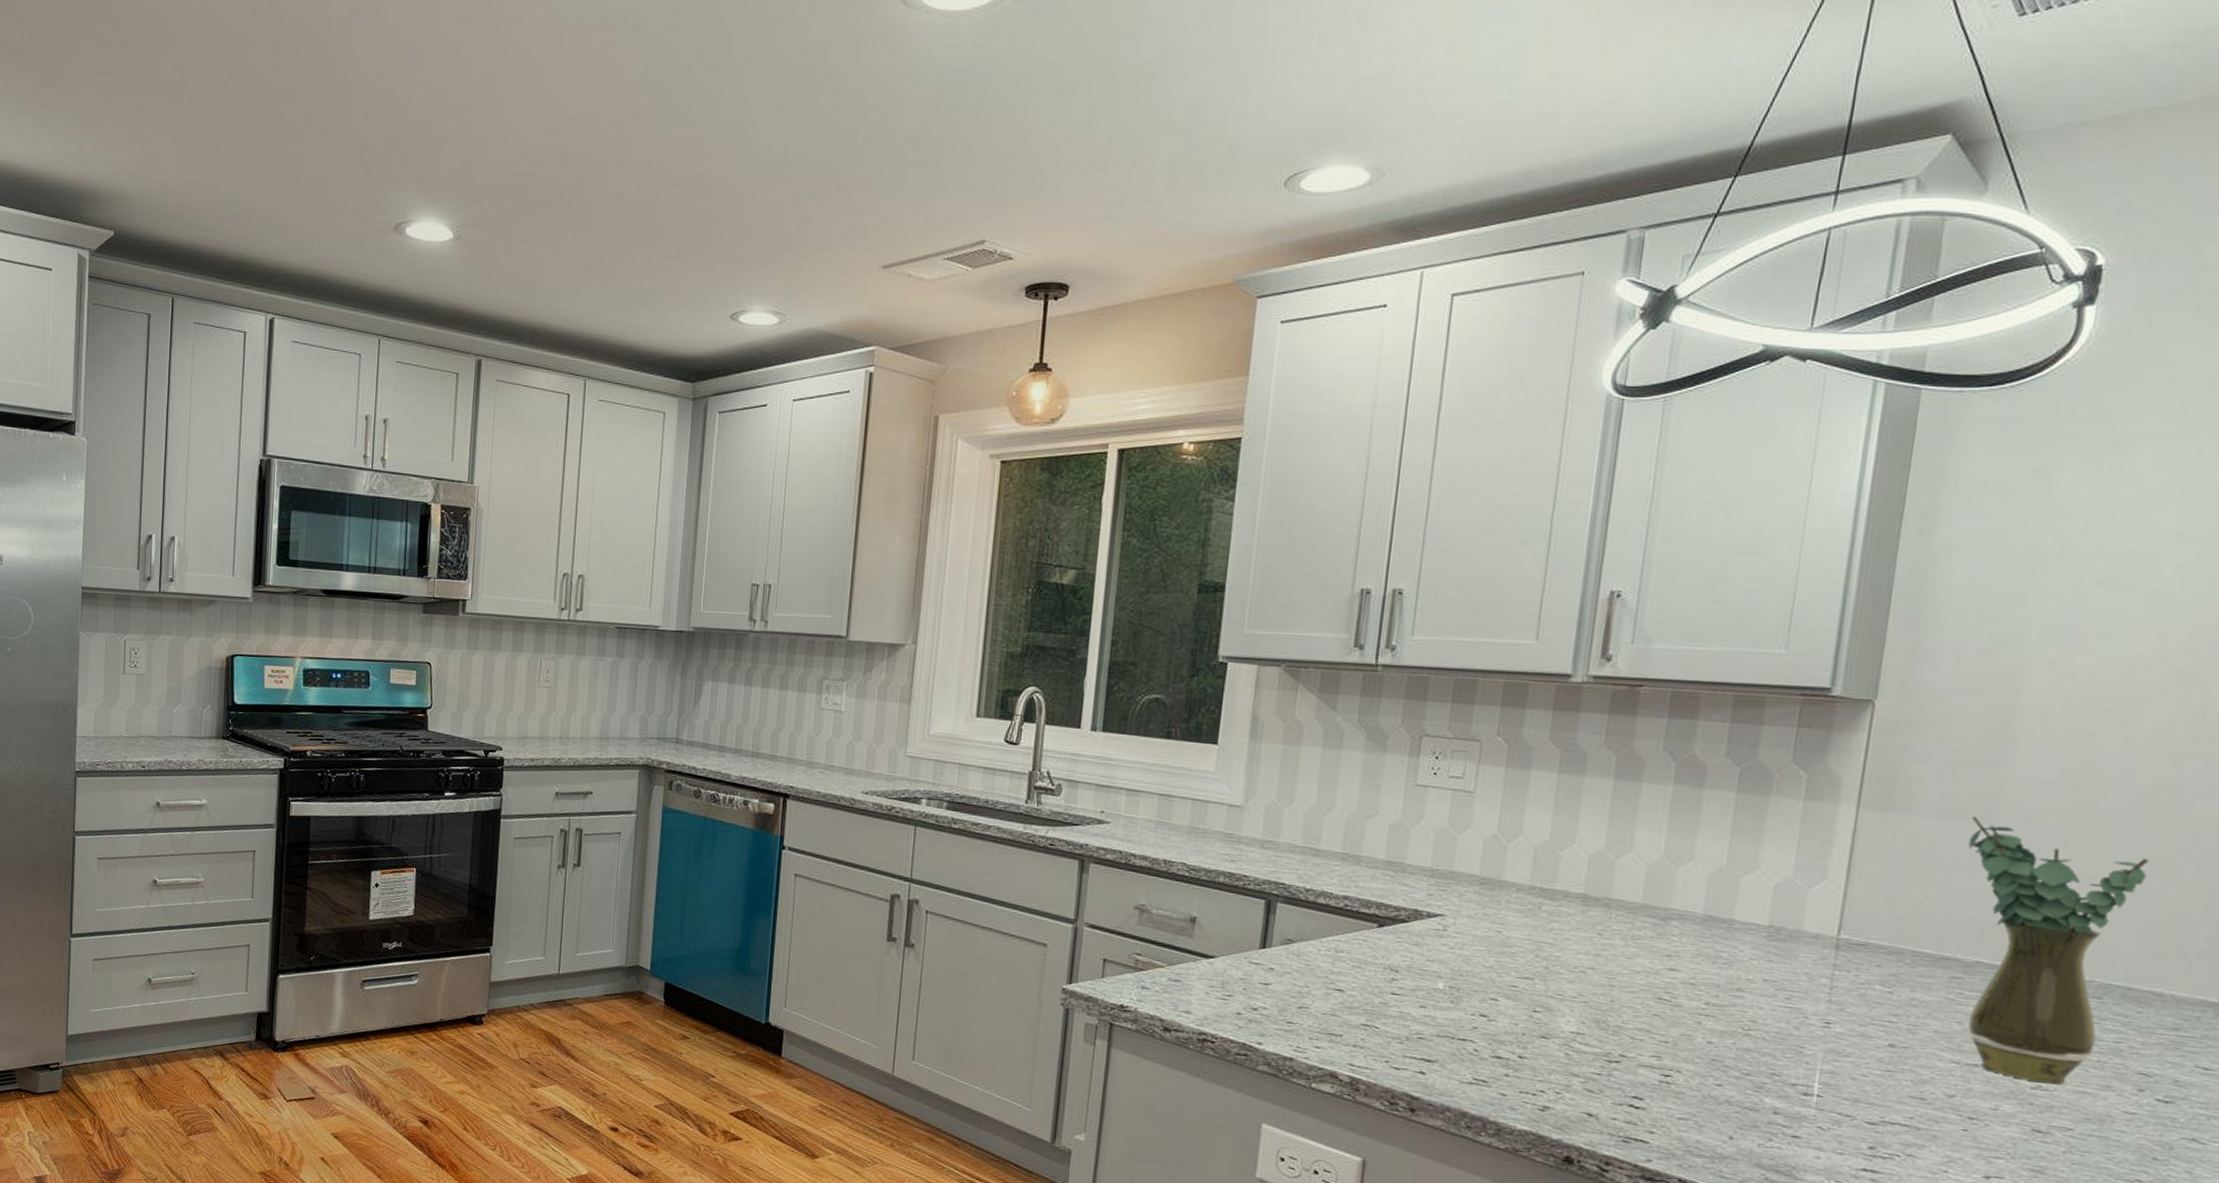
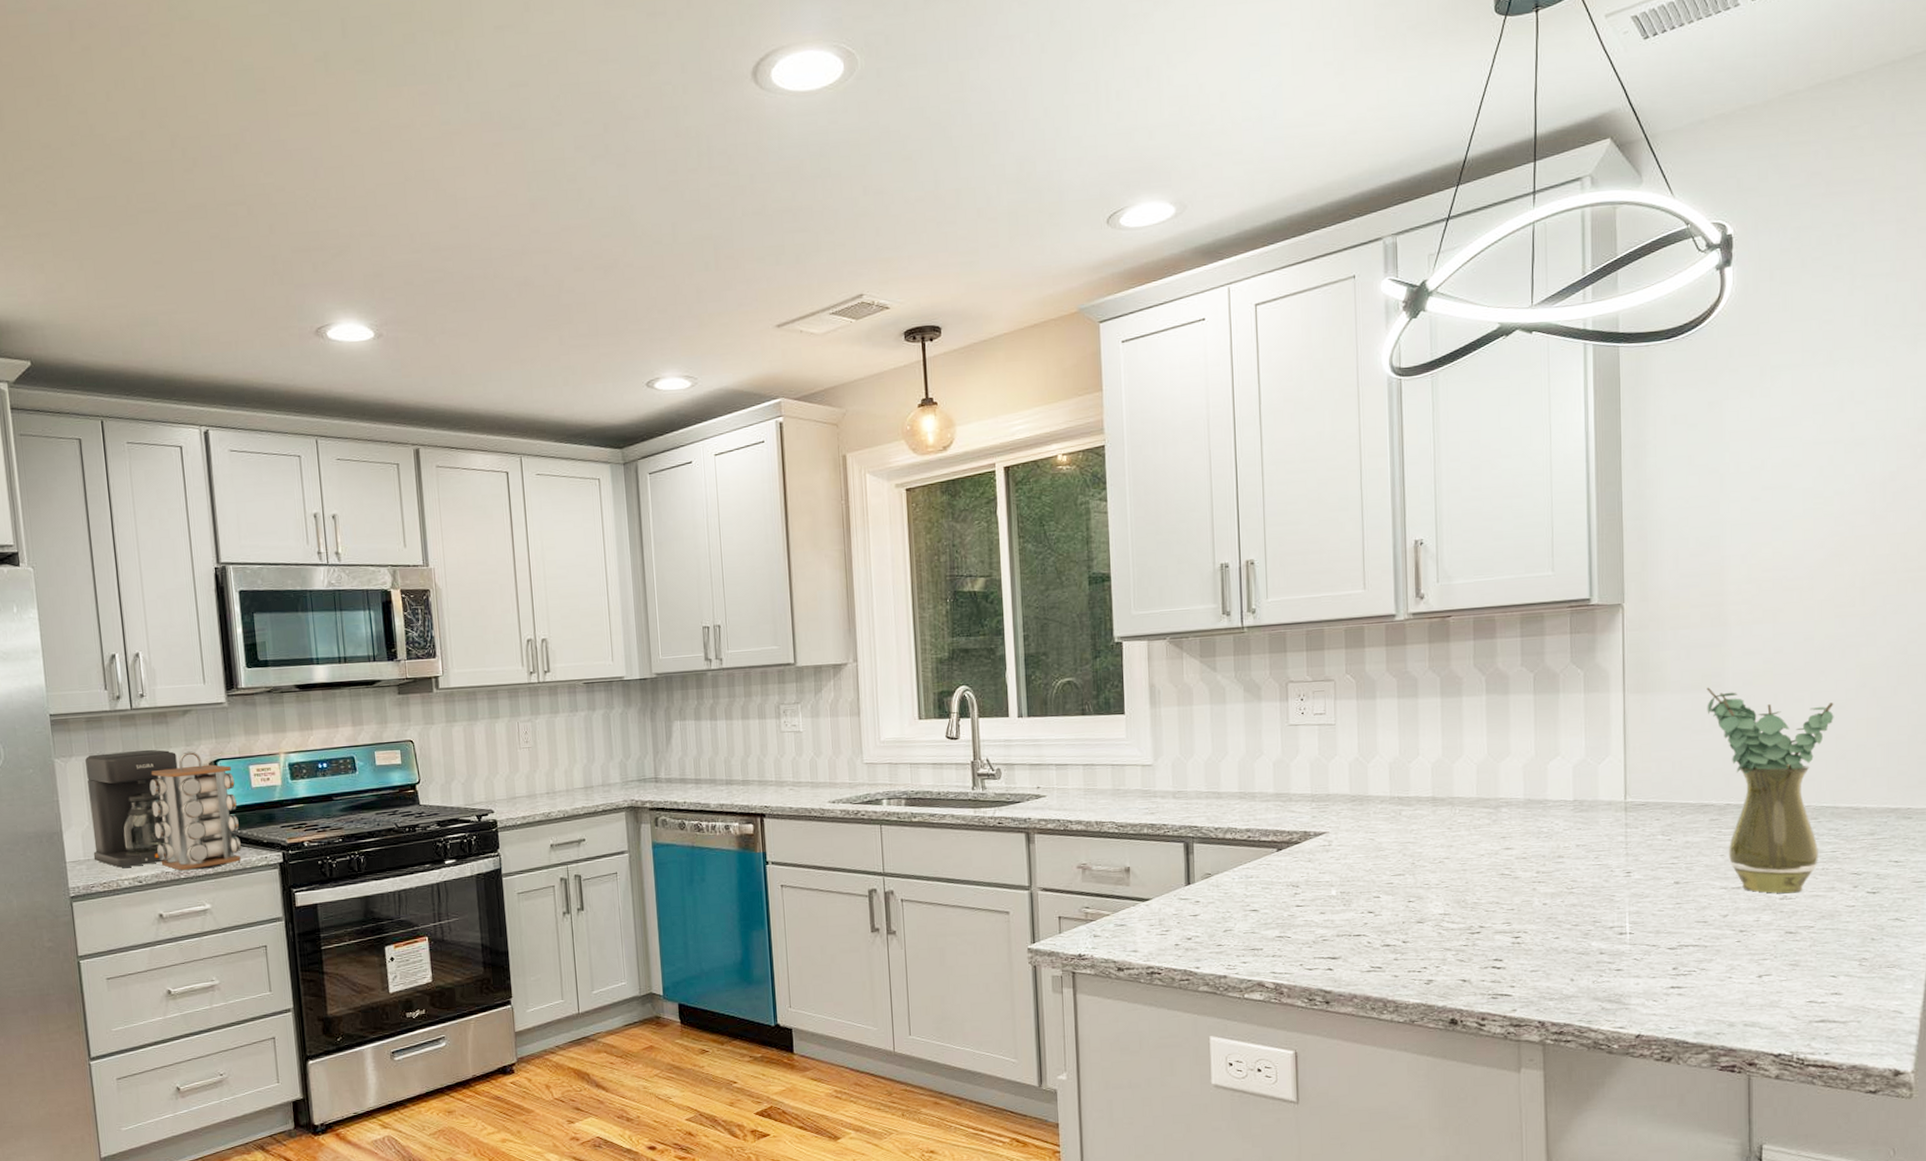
coffee maker: none [103,632,196,751] -> present [85,749,178,868]
spice rack: none [164,642,248,764] -> present [149,751,241,871]

